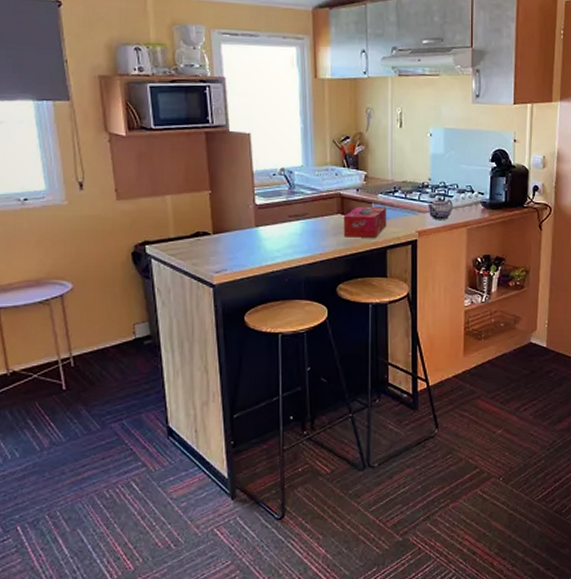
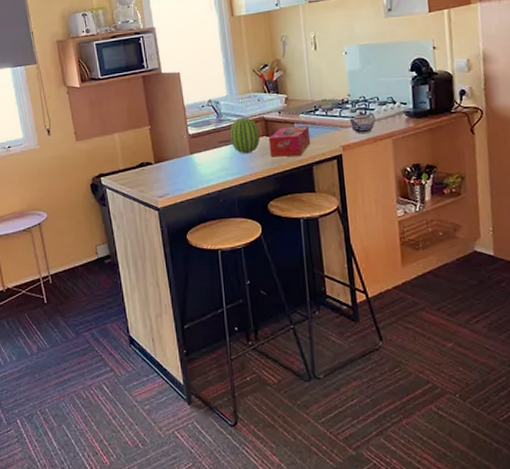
fruit: none [301,190,334,232] -> present [229,116,260,154]

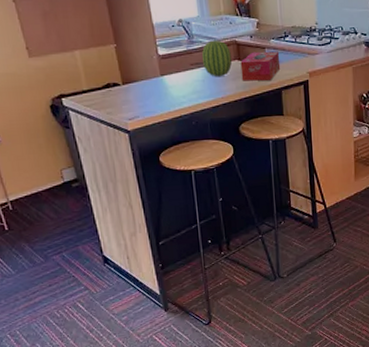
teapot: present [349,111,375,133] -> none [316,39,339,61]

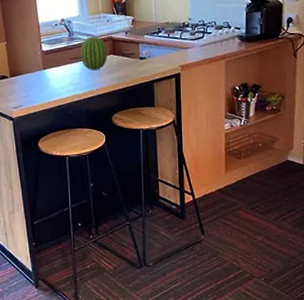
tissue box: present [240,51,281,81] -> none [115,46,153,74]

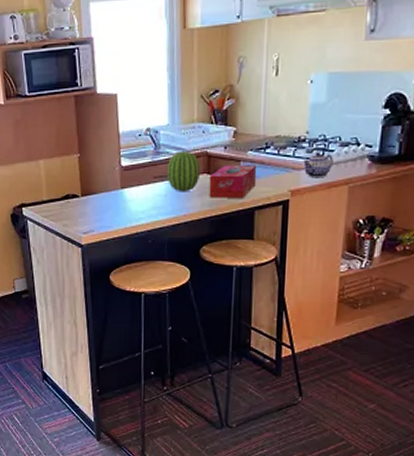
tissue box: none [115,46,153,74] -> present [209,164,257,198]
teapot: none [188,34,212,54] -> present [303,152,333,177]

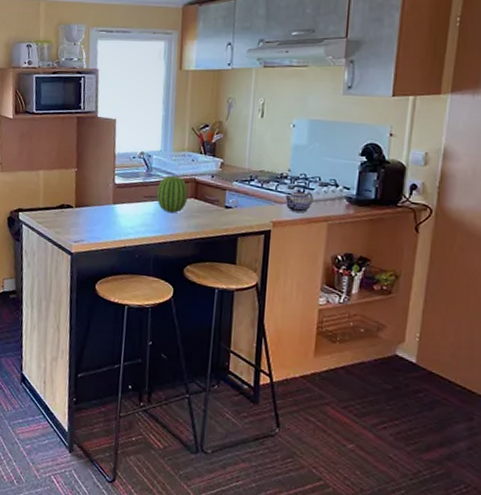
tissue box: present [209,164,257,198] -> none [195,192,241,224]

